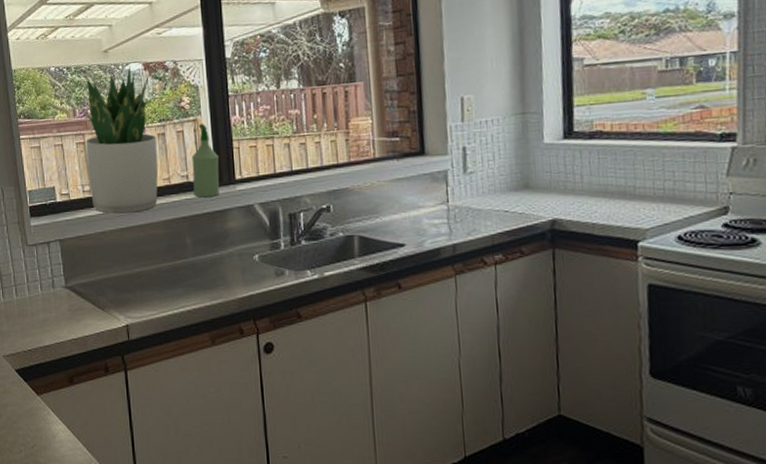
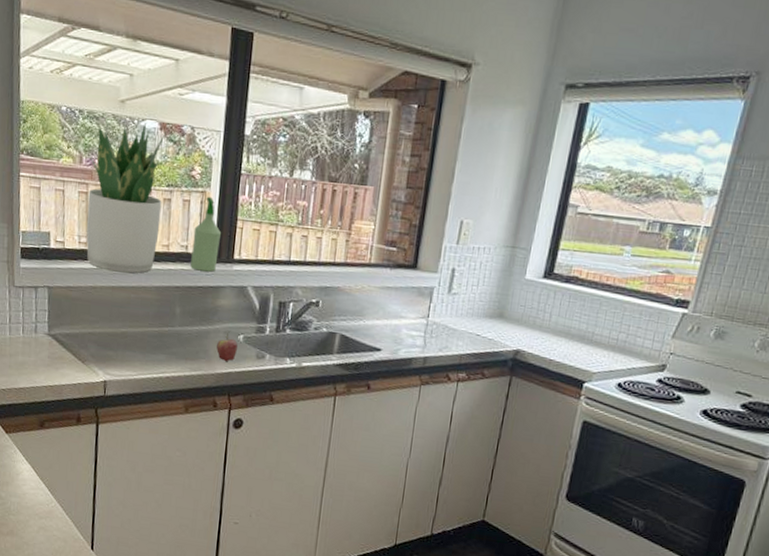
fruit: none [233,252,255,284] -> present [216,330,238,361]

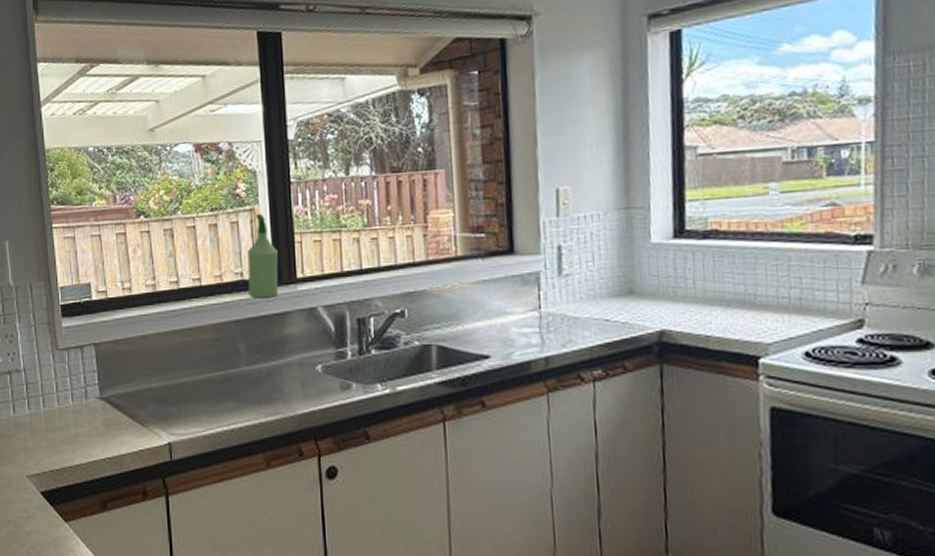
planter: present [86,122,167,273] -> none [120,147,209,315]
fruit: present [216,330,238,361] -> none [292,361,317,398]

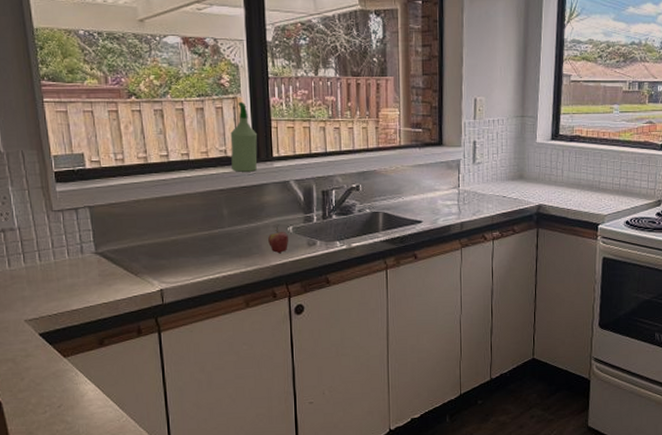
fruit: none [292,361,317,398] -> present [268,224,288,253]

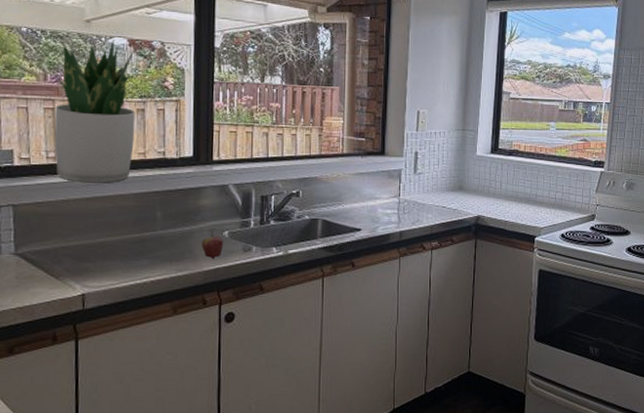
planter: none [111,38,196,183] -> present [51,40,137,183]
spray bottle: present [230,101,258,172] -> none [169,104,199,174]

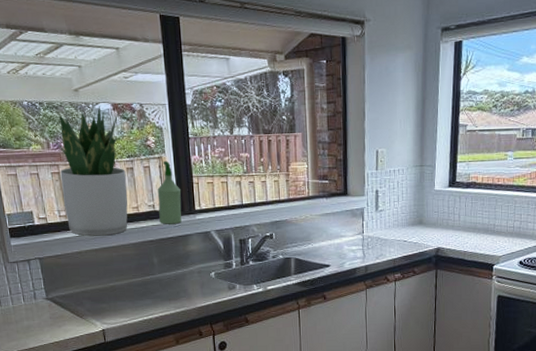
spray bottle: none [169,104,199,174] -> present [157,160,182,224]
fruit: present [202,228,223,258] -> none [193,270,211,296]

